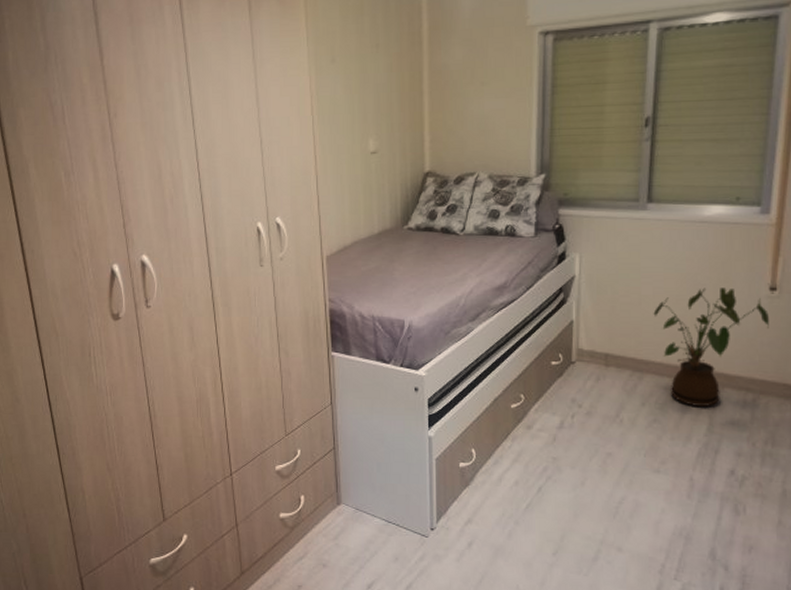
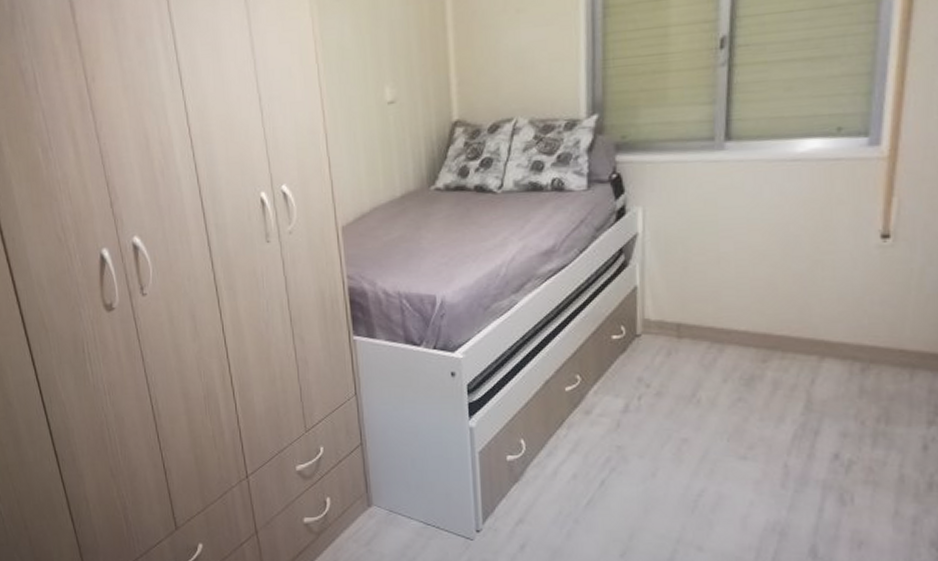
house plant: present [653,287,769,408] -> none [735,238,881,382]

